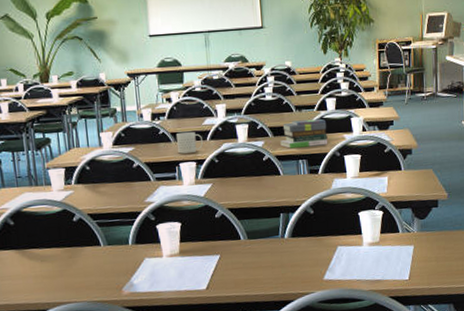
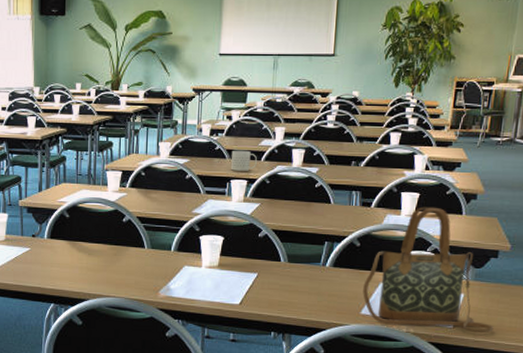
books: present [280,118,328,149] -> none [335,151,388,179]
handbag: none [322,166,444,286] -> present [363,206,494,333]

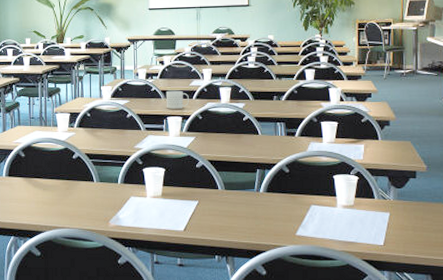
handbag: present [363,206,494,333] -> none [296,134,421,249]

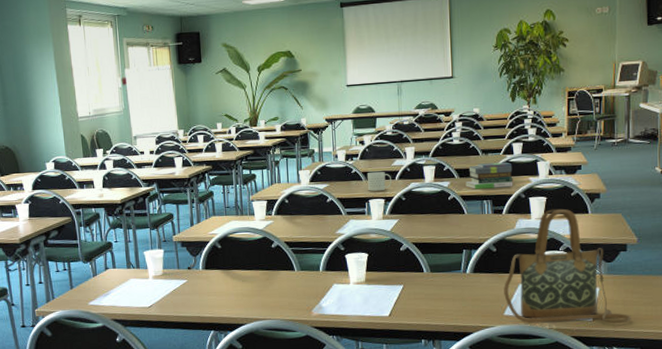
books: none [260,87,306,112] -> present [465,162,513,189]
handbag: none [296,134,421,249] -> present [504,208,631,323]

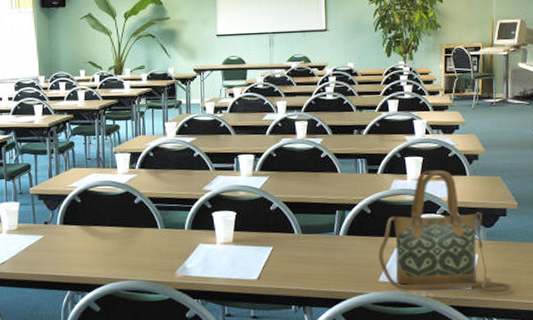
mug: present [367,171,392,192] -> none [236,125,262,147]
books: present [465,162,513,189] -> none [339,119,389,147]

